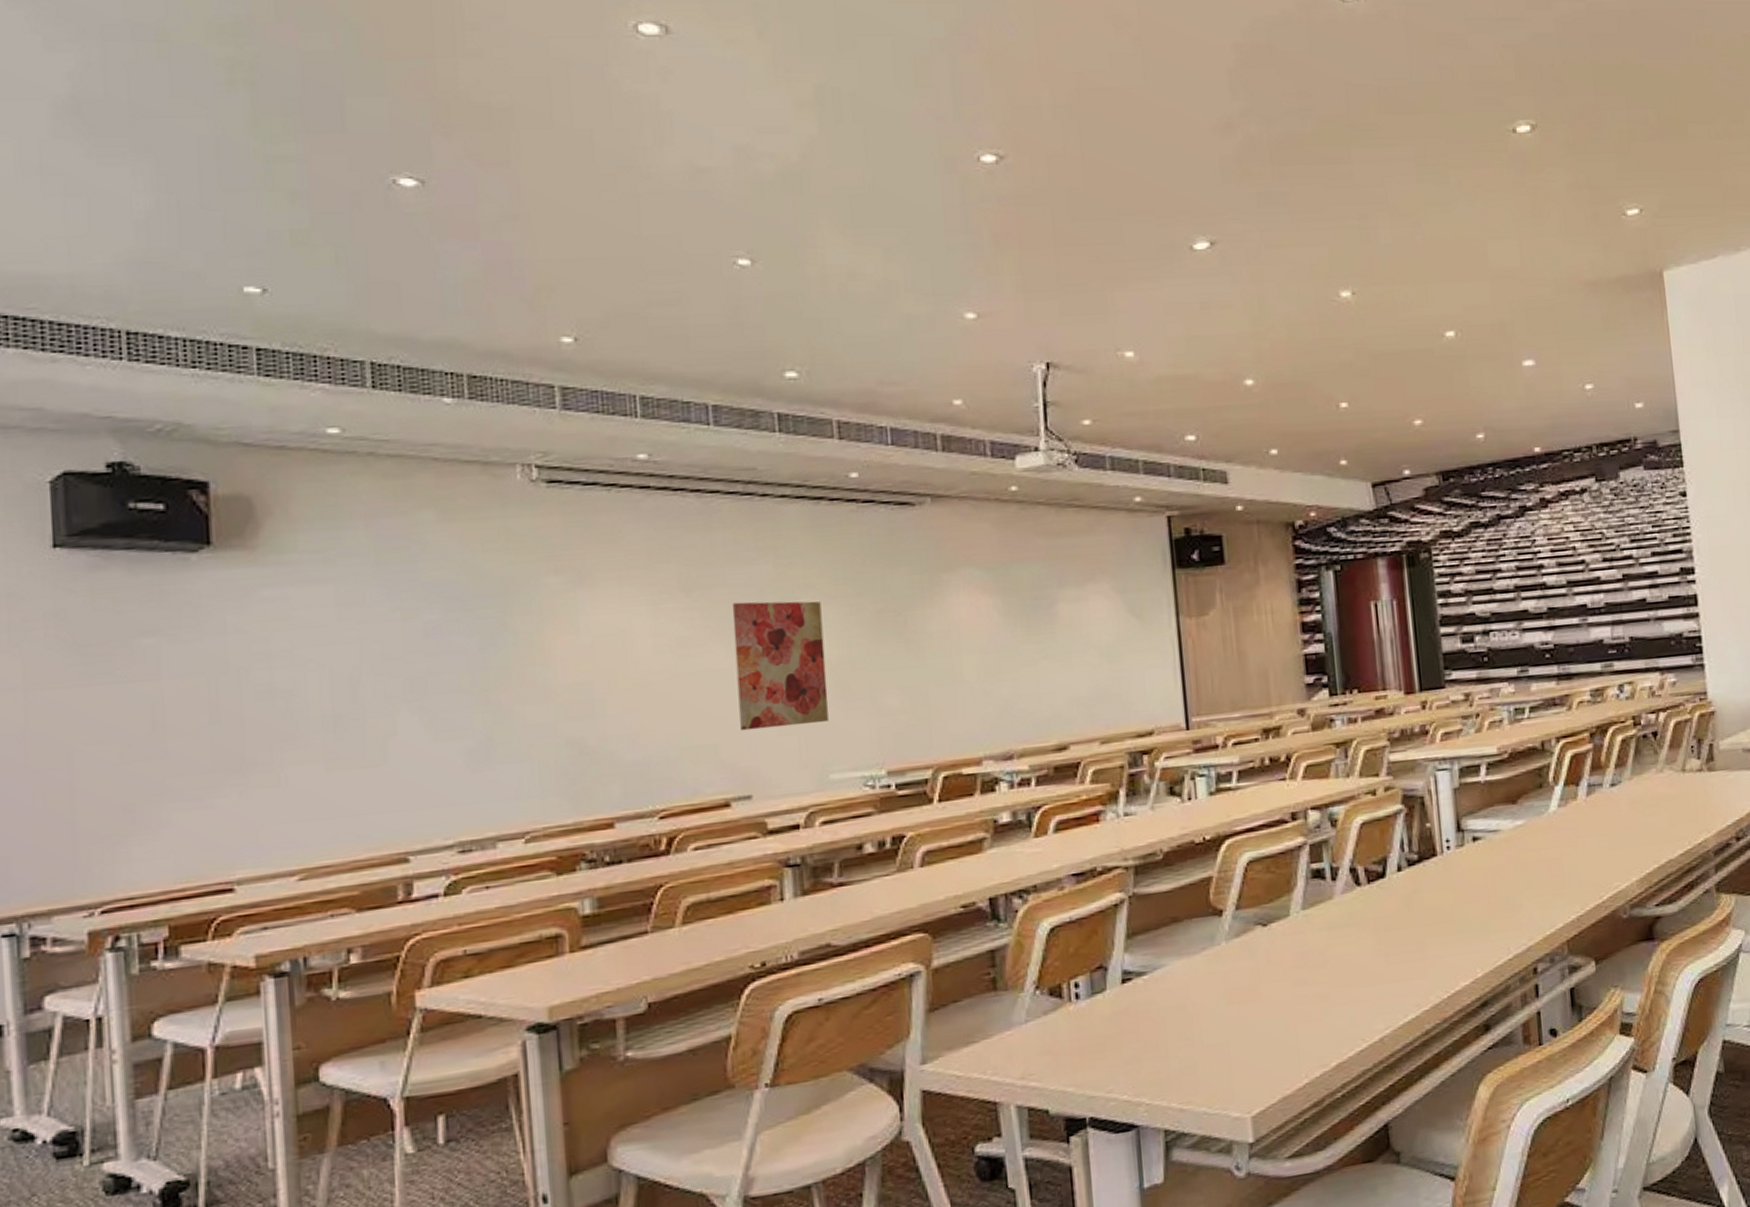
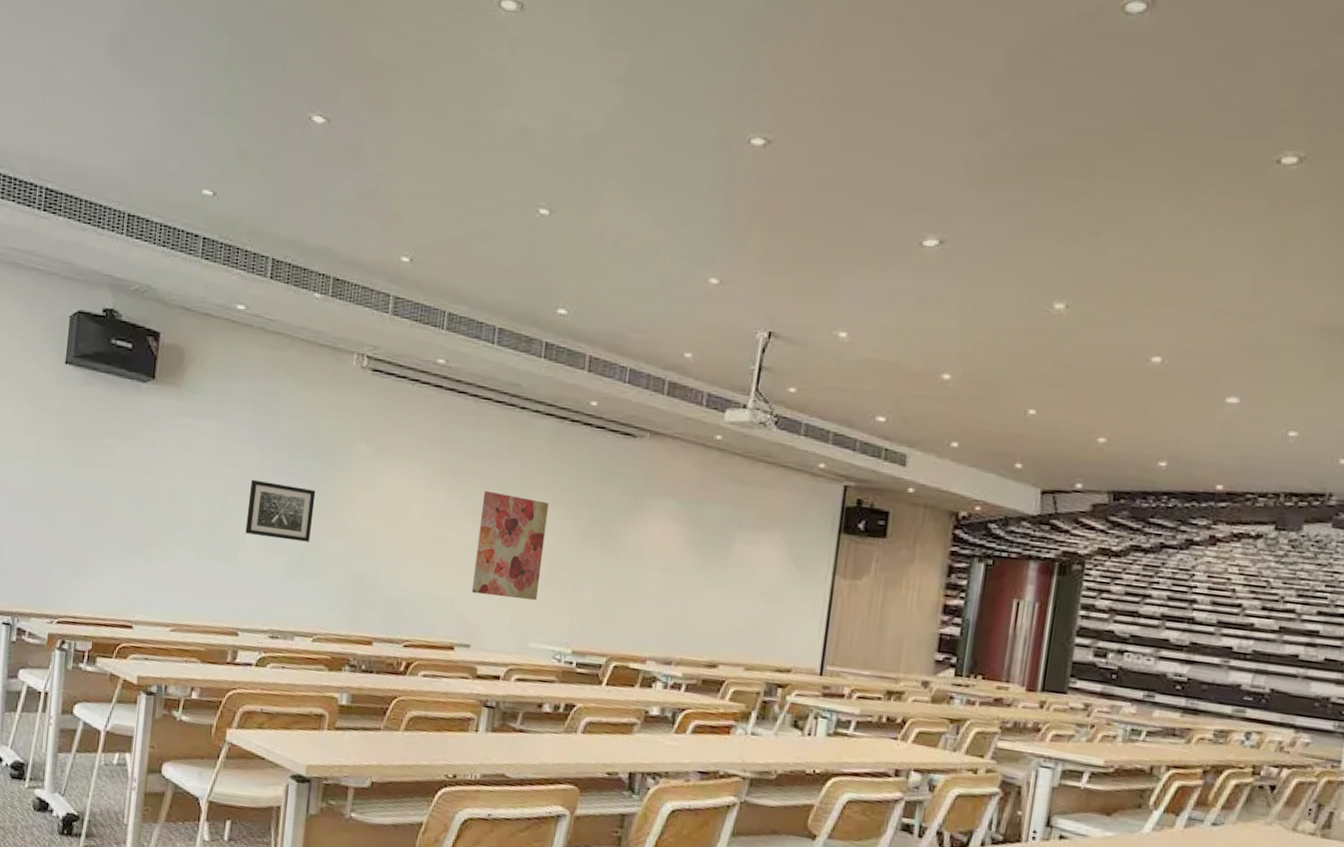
wall art: none [391,647,496,724] -> present [245,479,316,542]

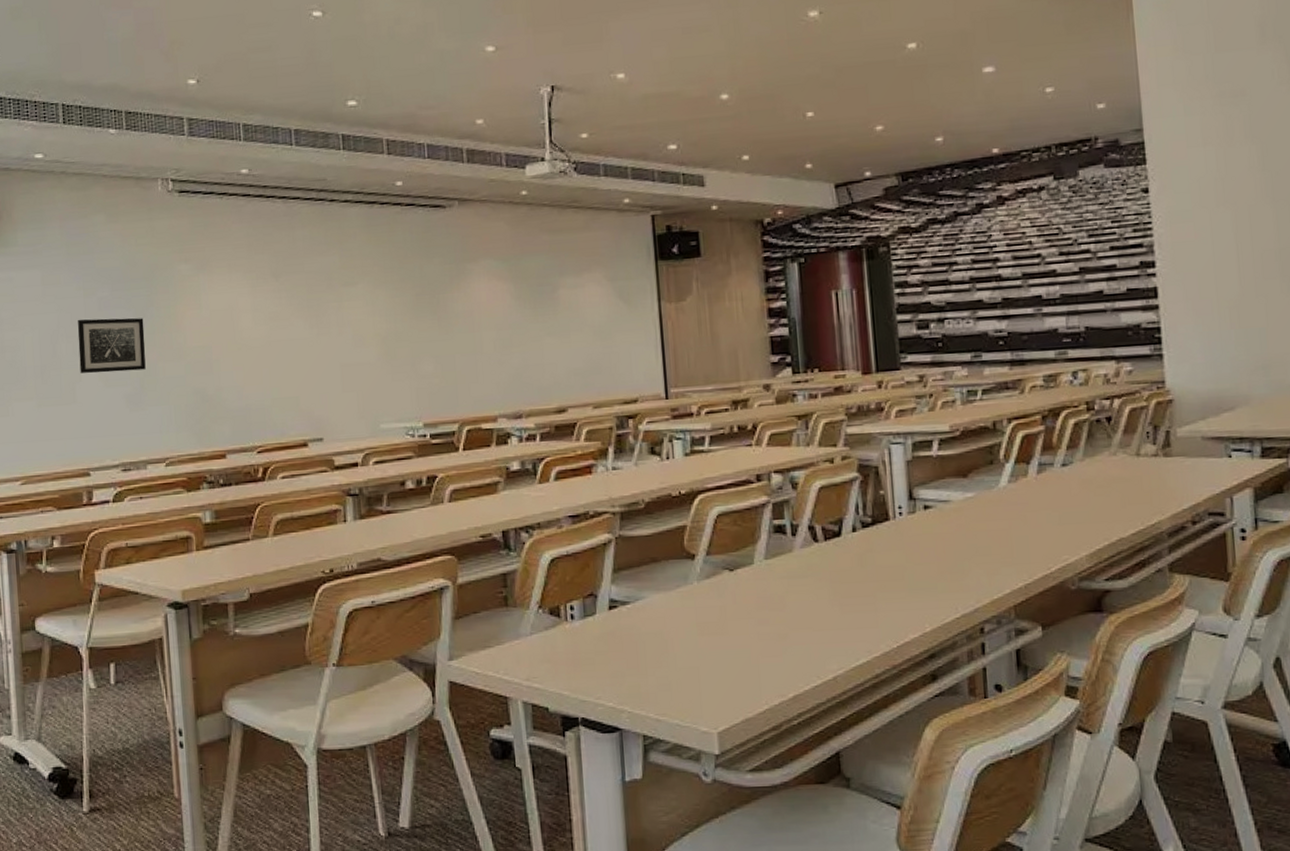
wall art: present [472,490,549,601] -> none [308,285,380,387]

